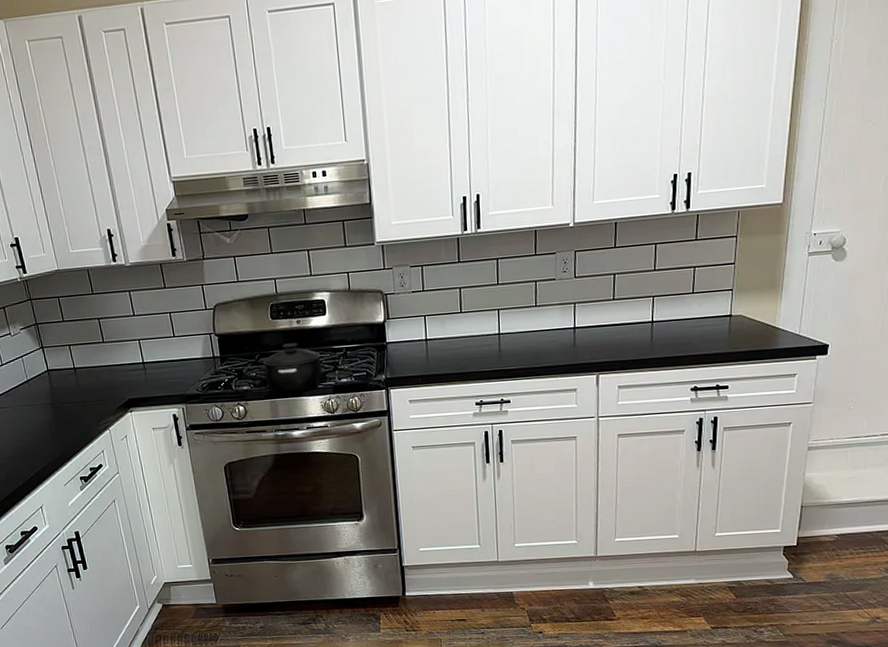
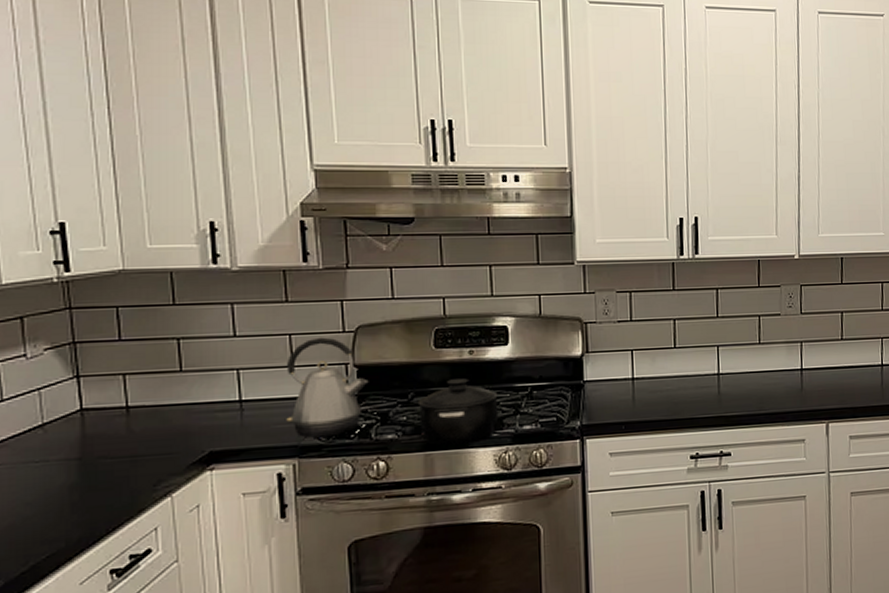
kettle: none [170,314,227,389] -> present [286,337,369,438]

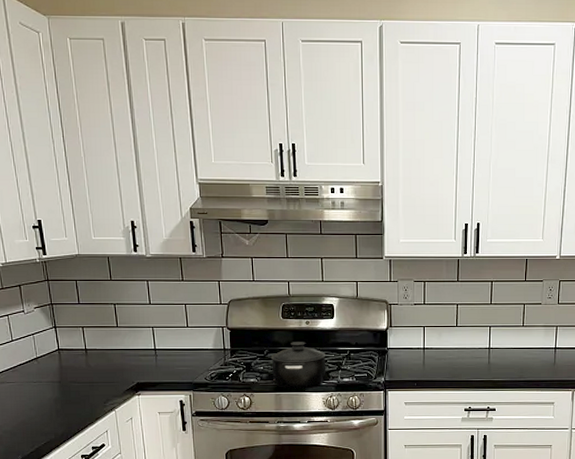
kettle: present [286,337,369,438] -> none [183,307,238,378]

